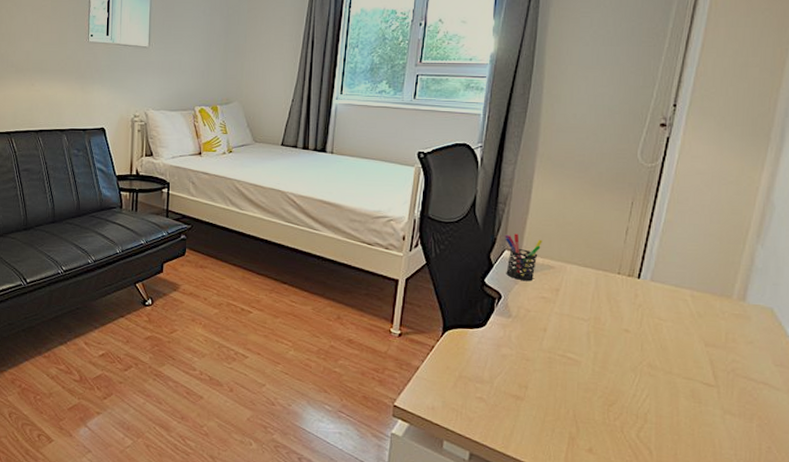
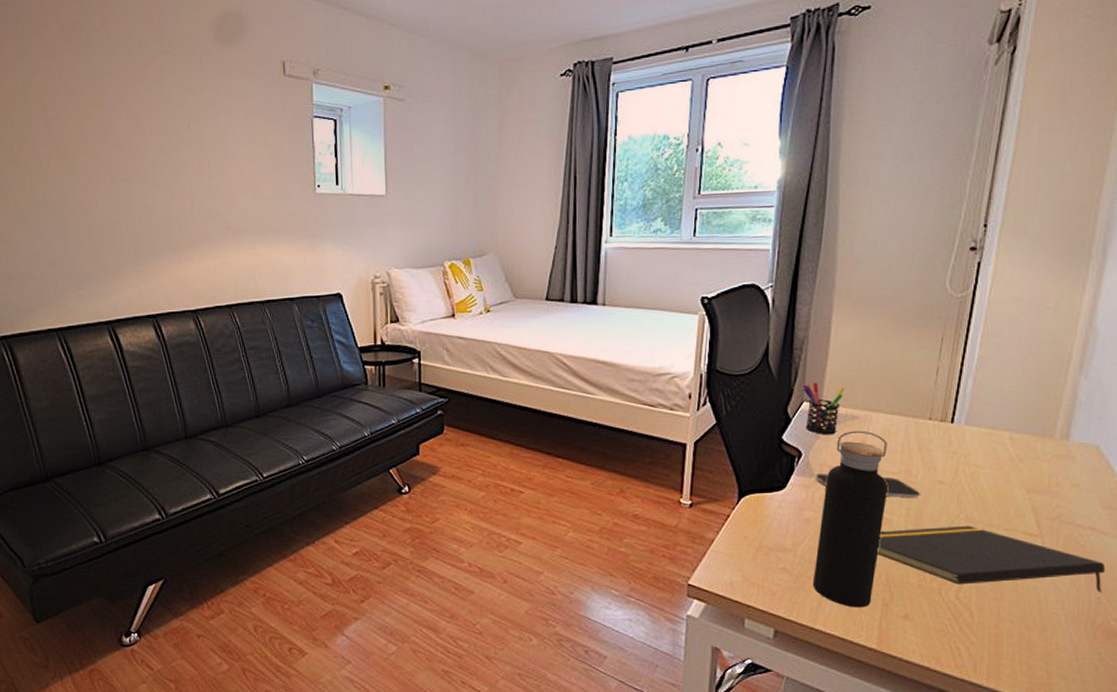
water bottle: none [506,279,579,439] -> present [812,430,887,608]
smartphone: none [513,315,607,344] -> present [816,473,920,498]
notepad: none [566,370,776,443] -> present [878,525,1106,593]

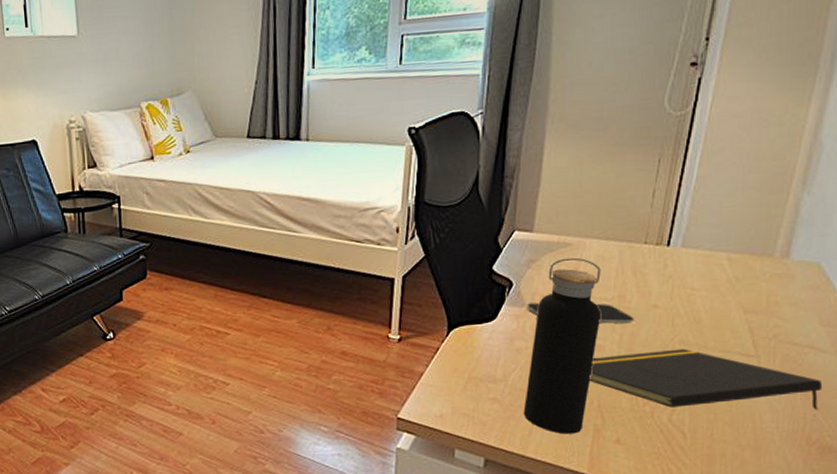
pen holder: present [802,382,845,435] -> none [513,210,557,264]

